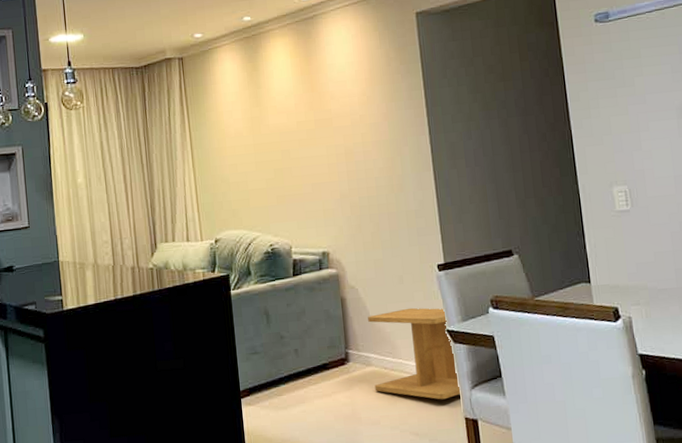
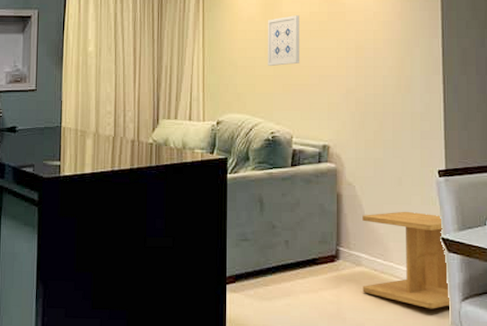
wall art: none [256,126,291,179] -> present [268,15,299,66]

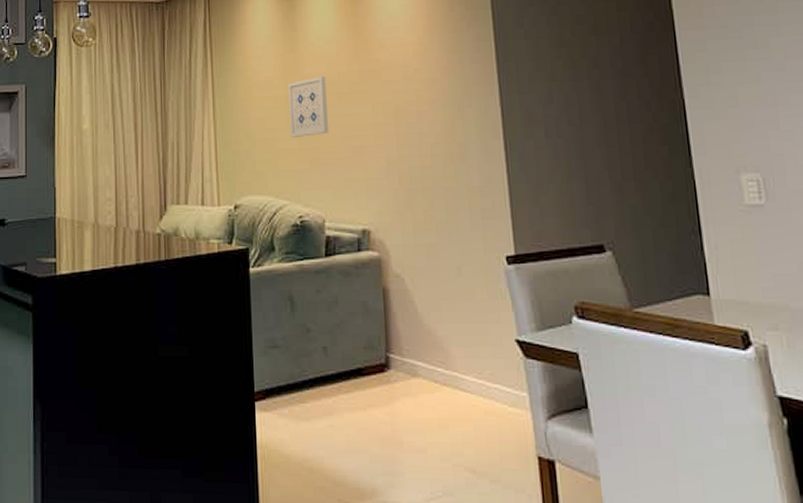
side table: present [362,211,449,309] -> none [415,307,532,430]

